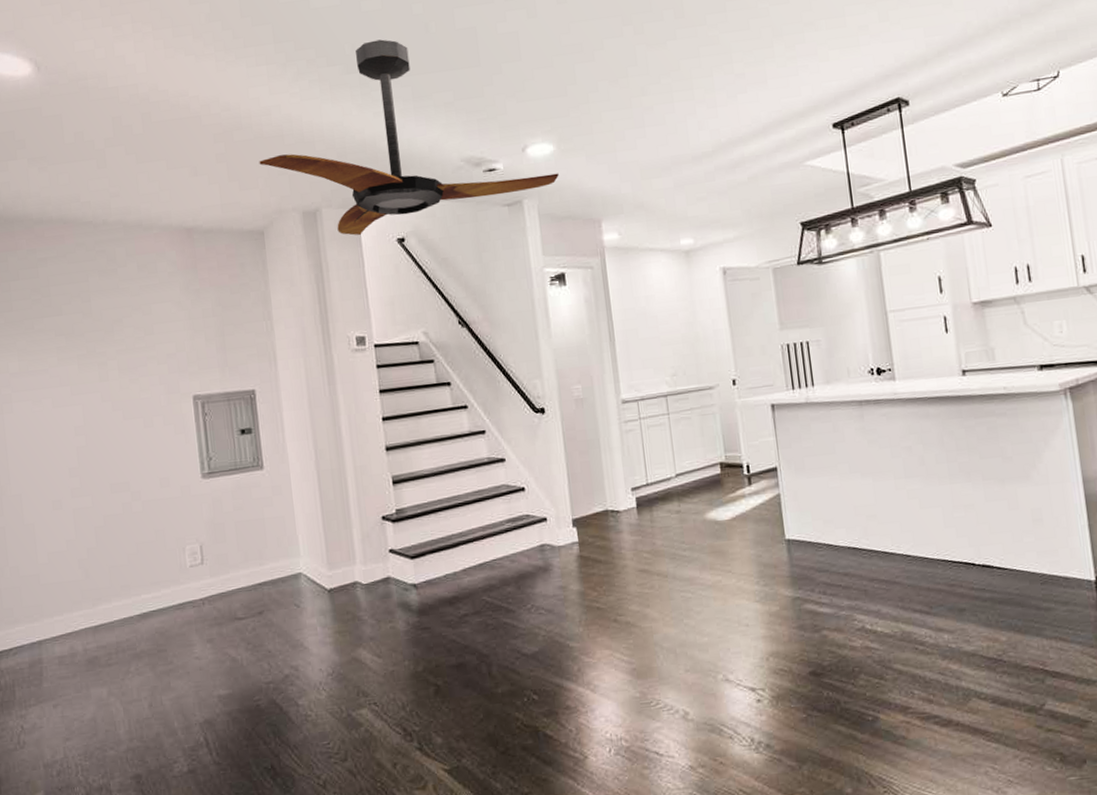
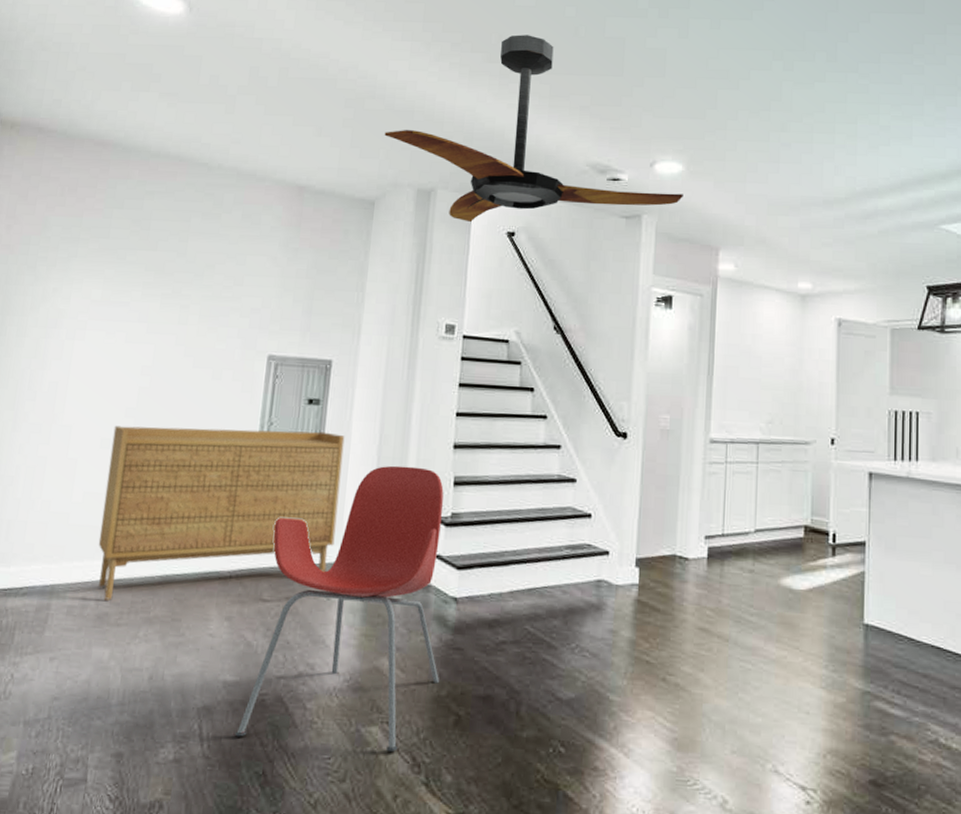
sideboard: none [62,457,293,645] -> present [98,425,345,600]
armchair: none [233,473,414,741] -> present [234,465,444,753]

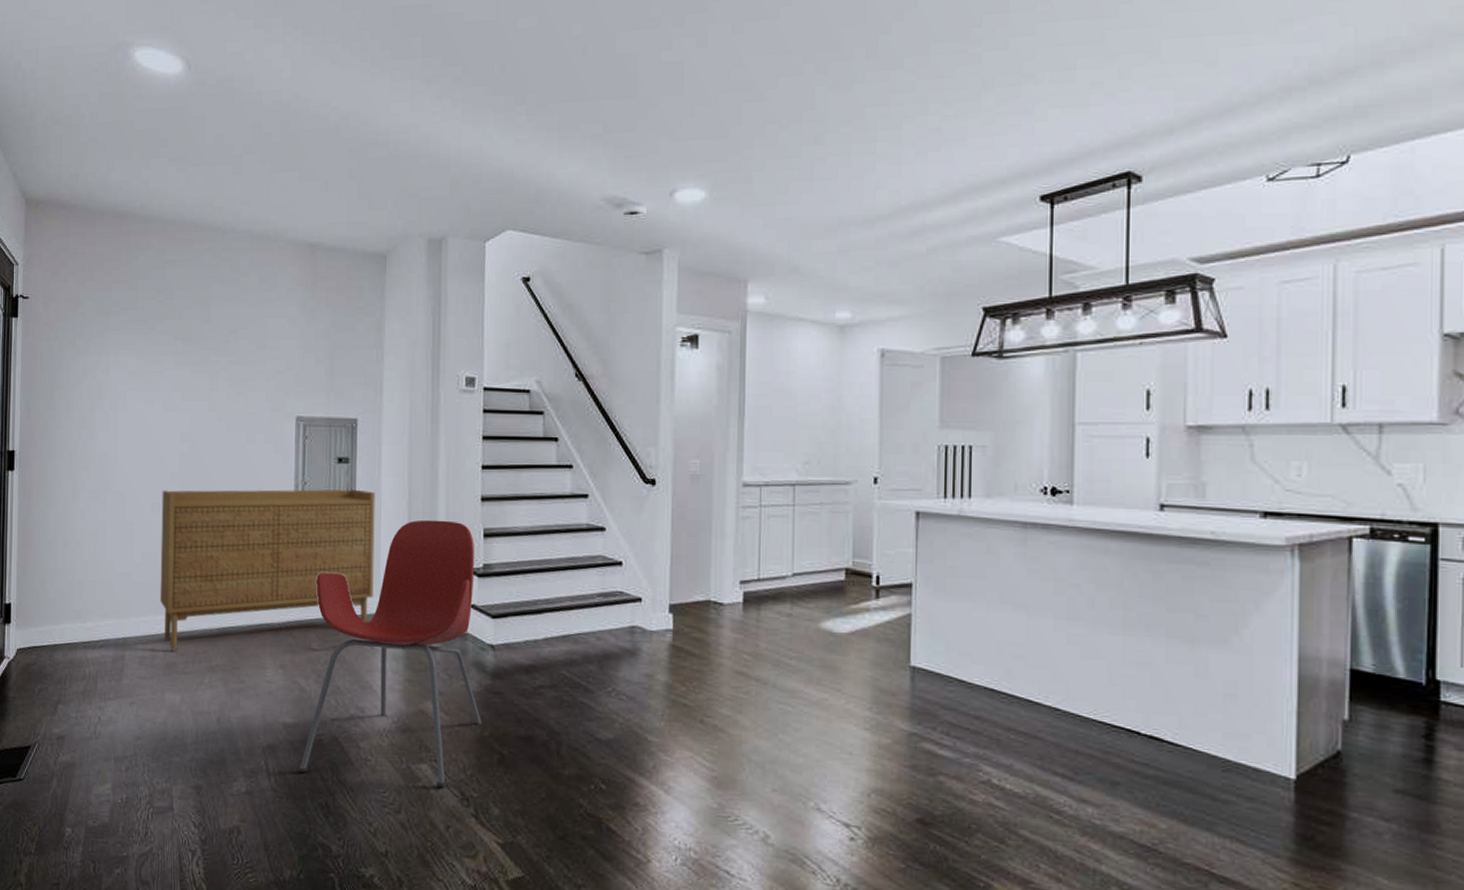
ceiling fan: present [384,35,683,223] -> none [391,60,707,270]

